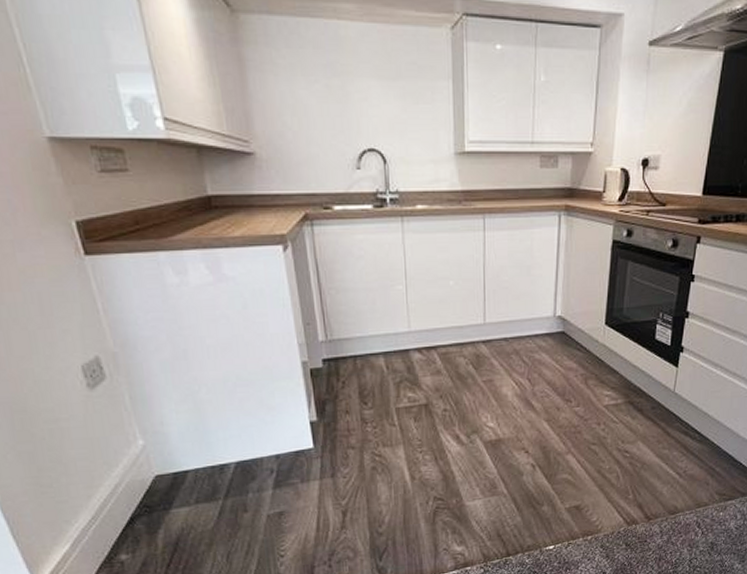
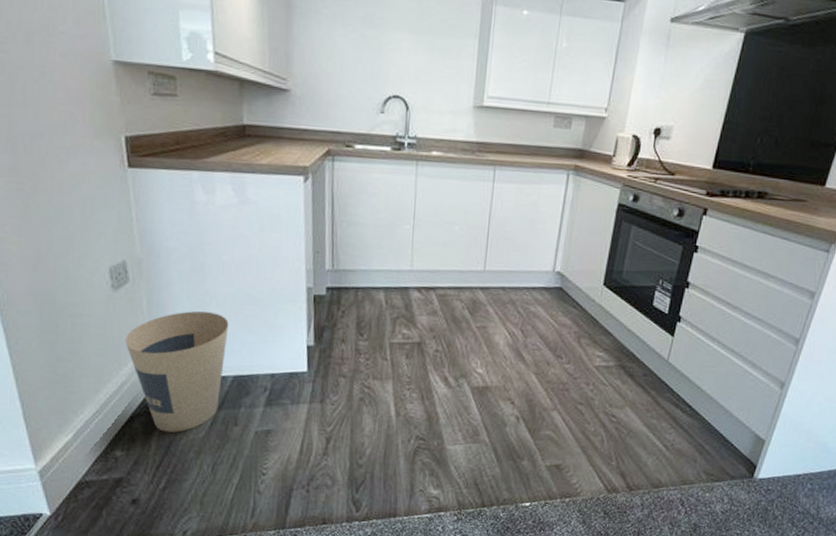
trash can: none [111,400,225,529] -> present [125,311,229,433]

